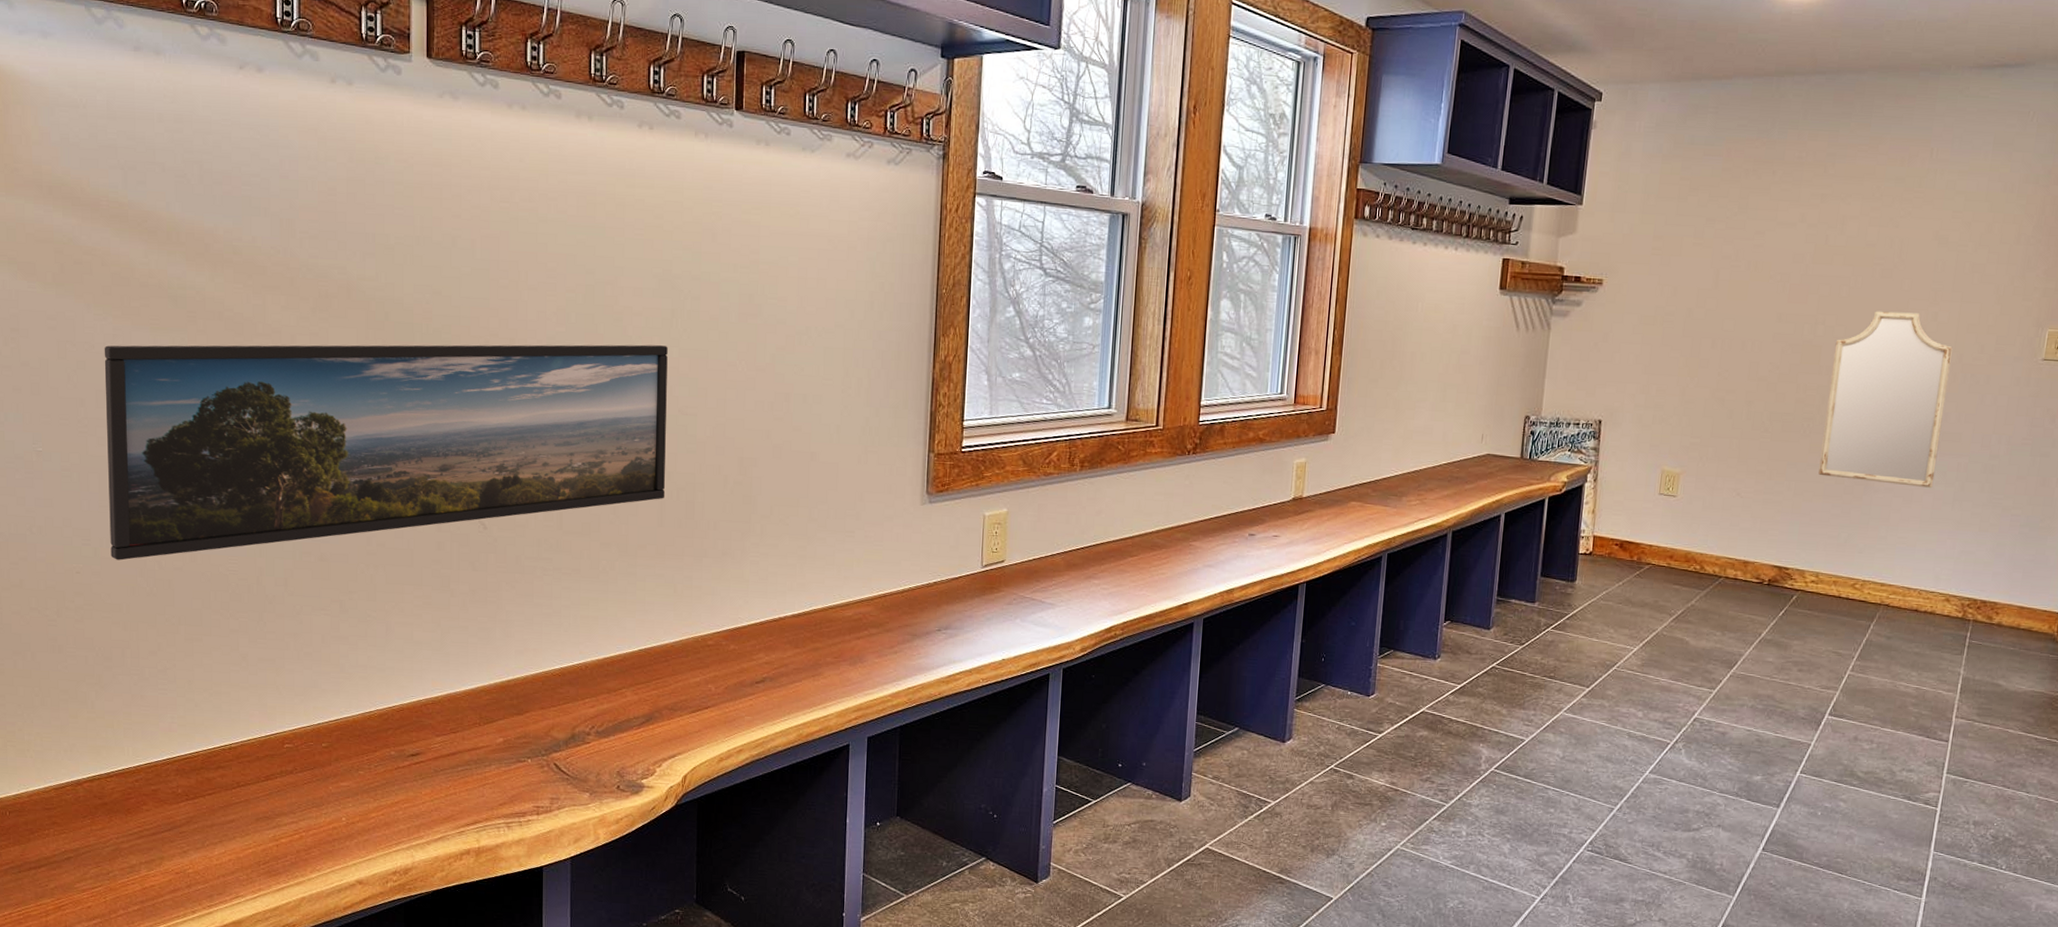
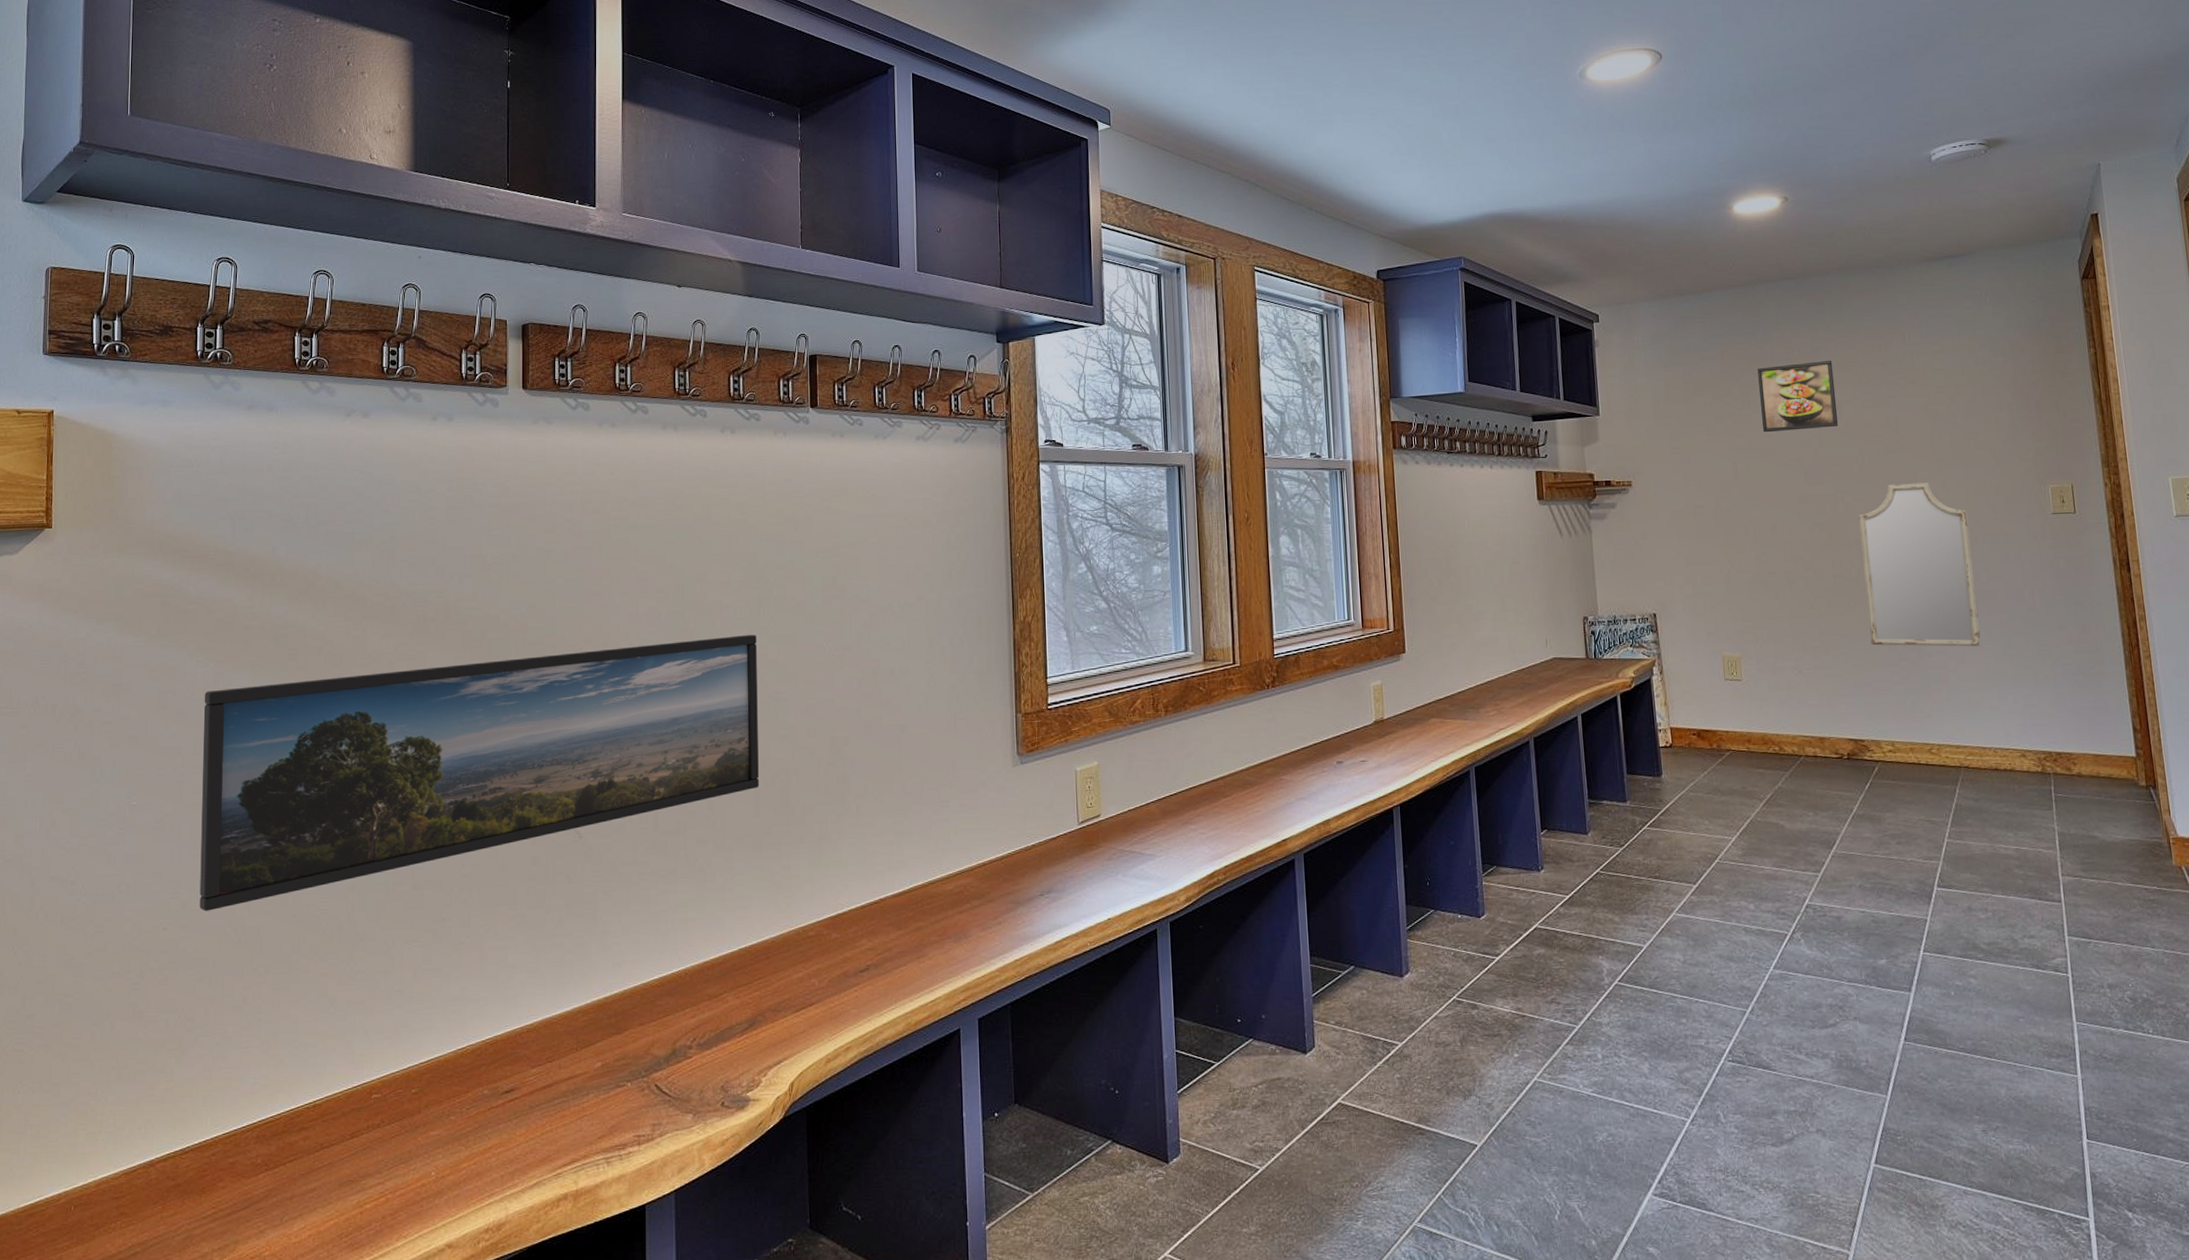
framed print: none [1755,169,1847,244] -> present [1757,361,1839,433]

